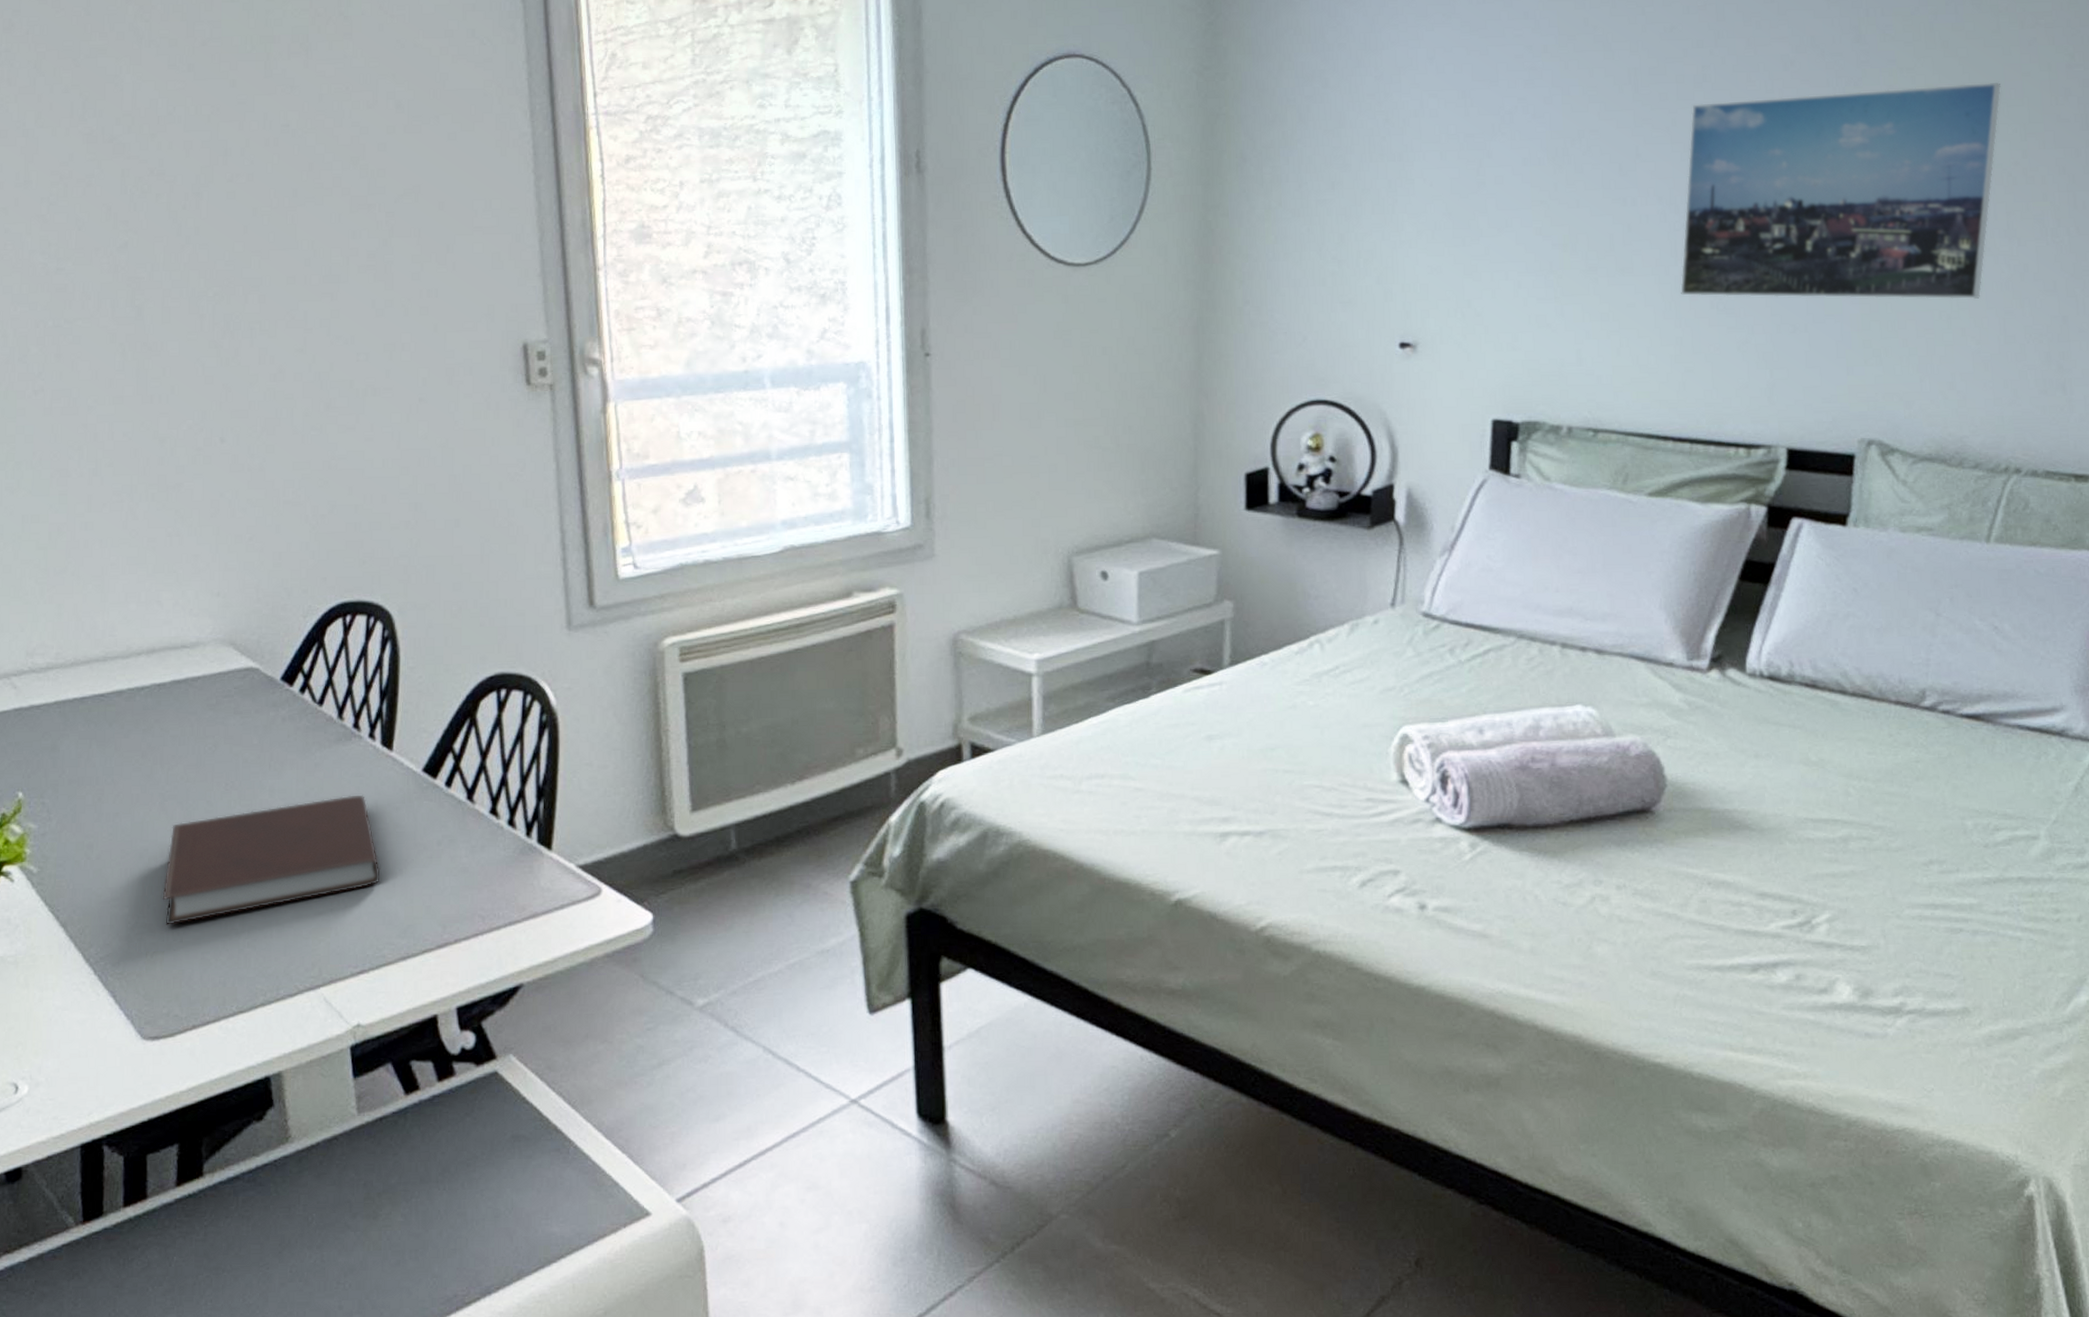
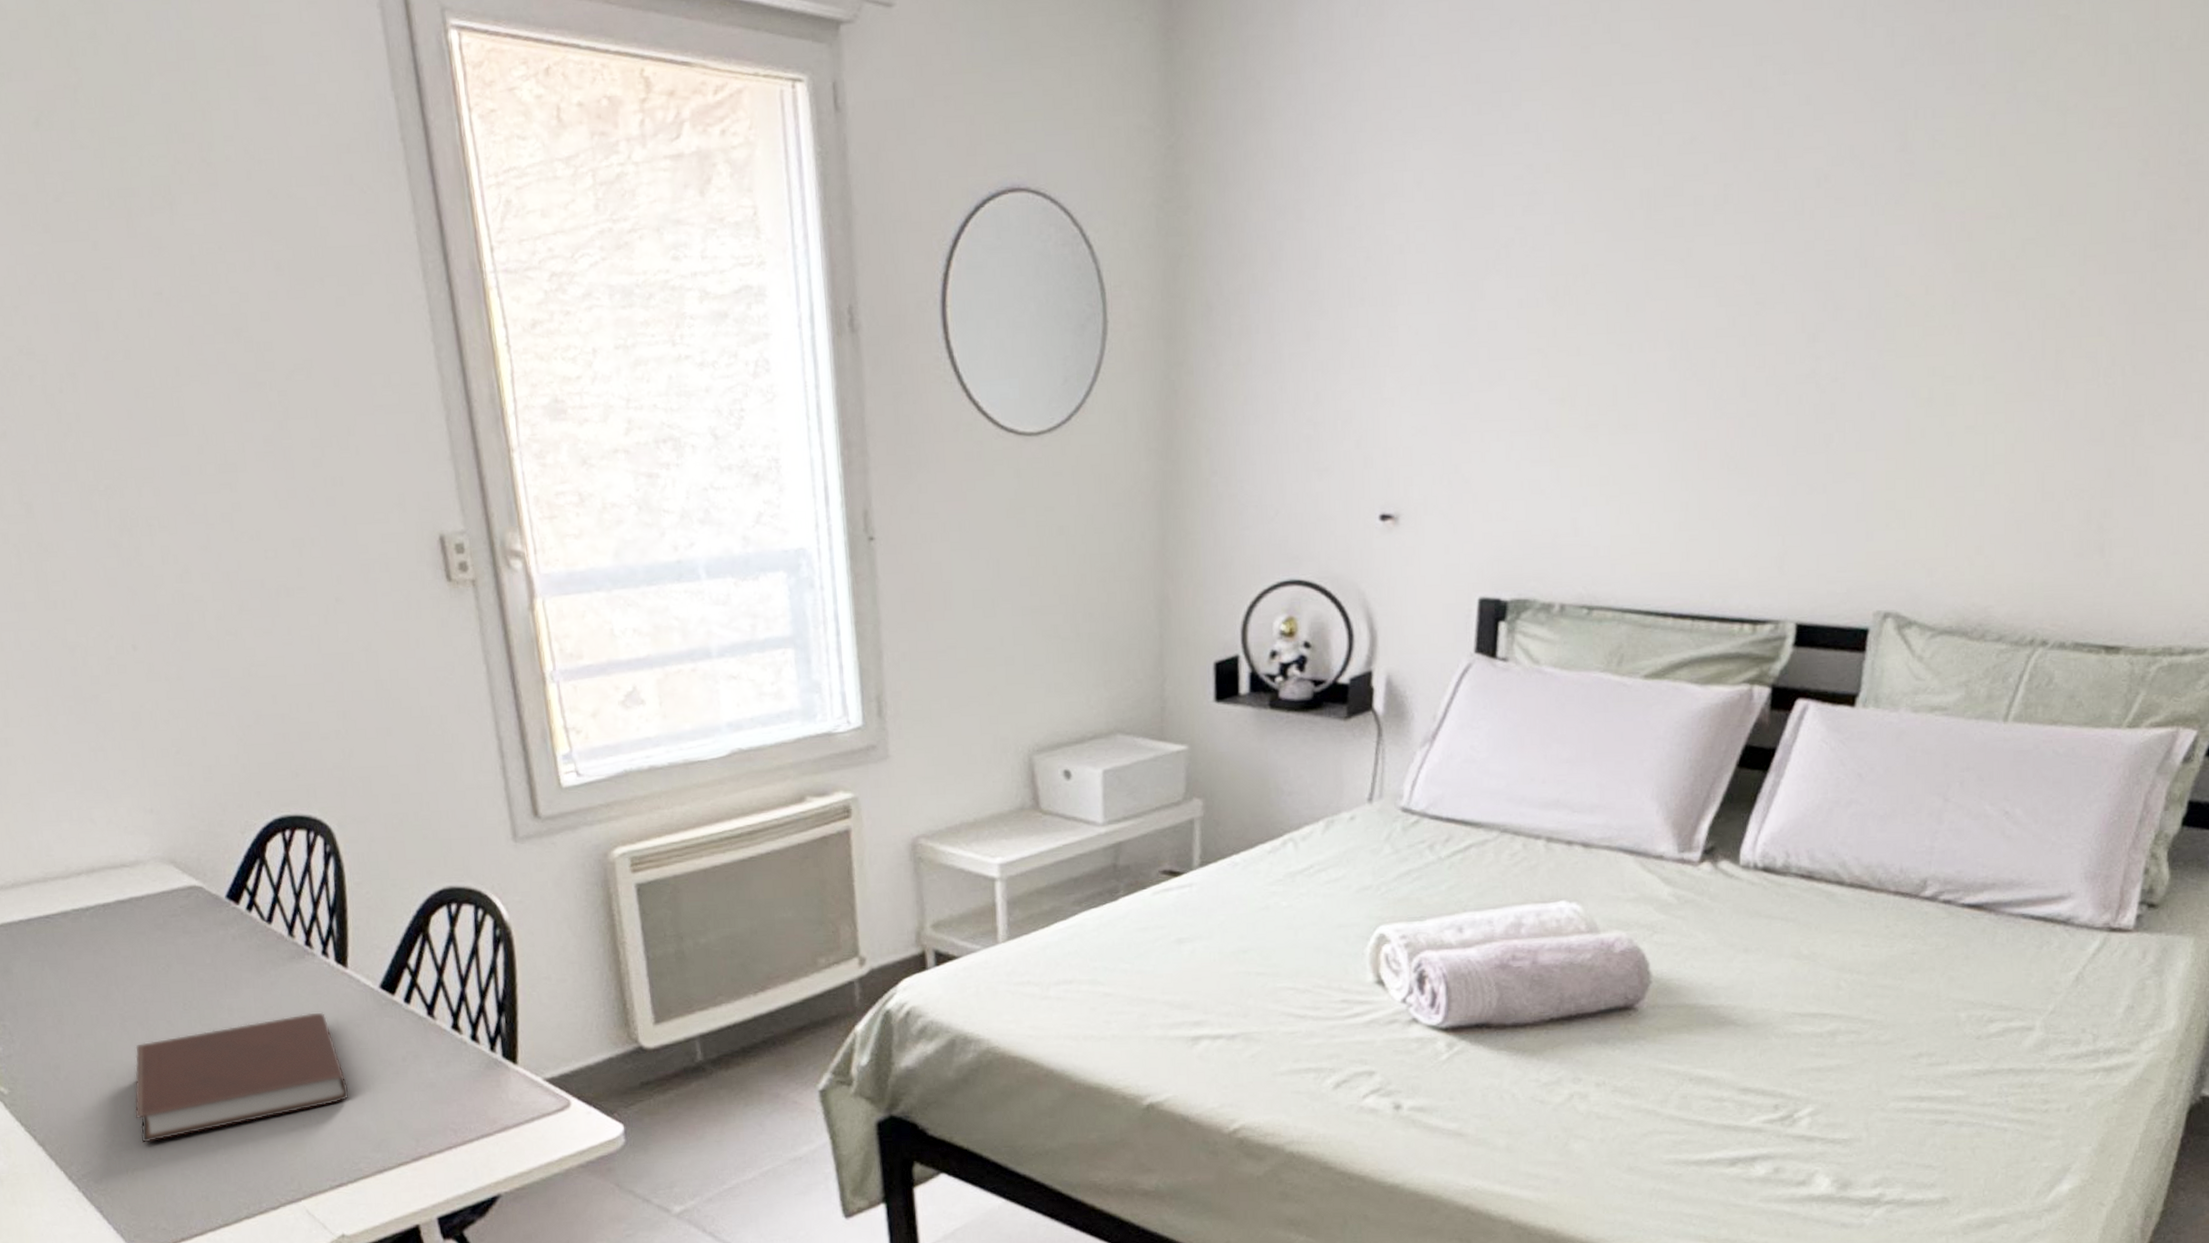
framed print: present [1680,83,2002,299] -> none [1689,196,2063,455]

